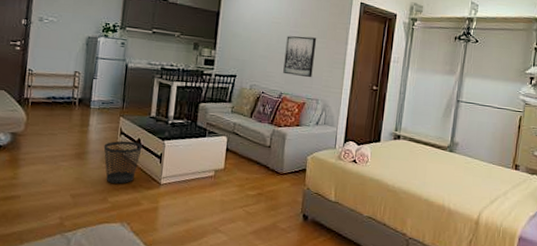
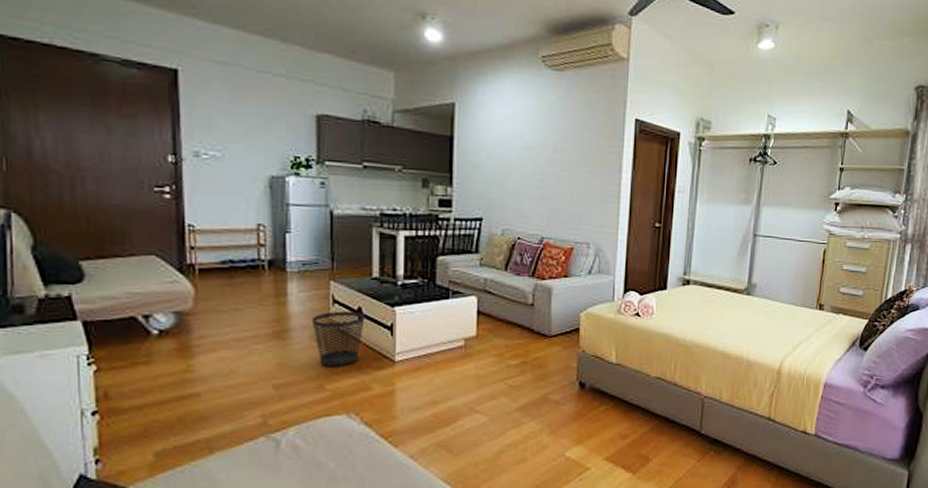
wall art: present [283,36,317,78] -> none [543,164,583,217]

